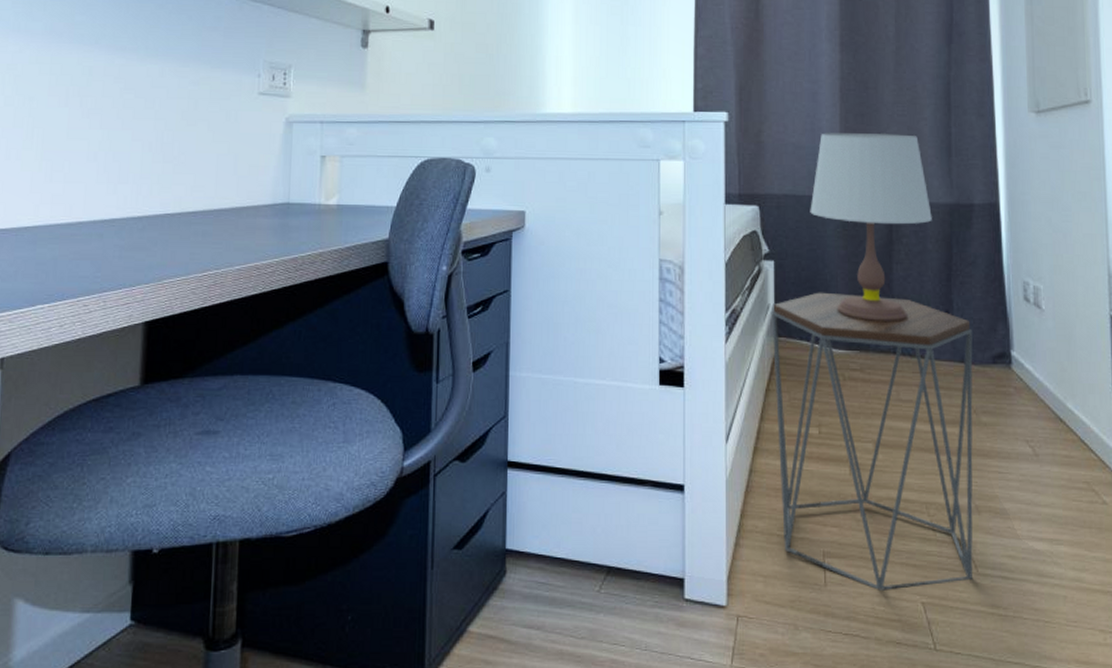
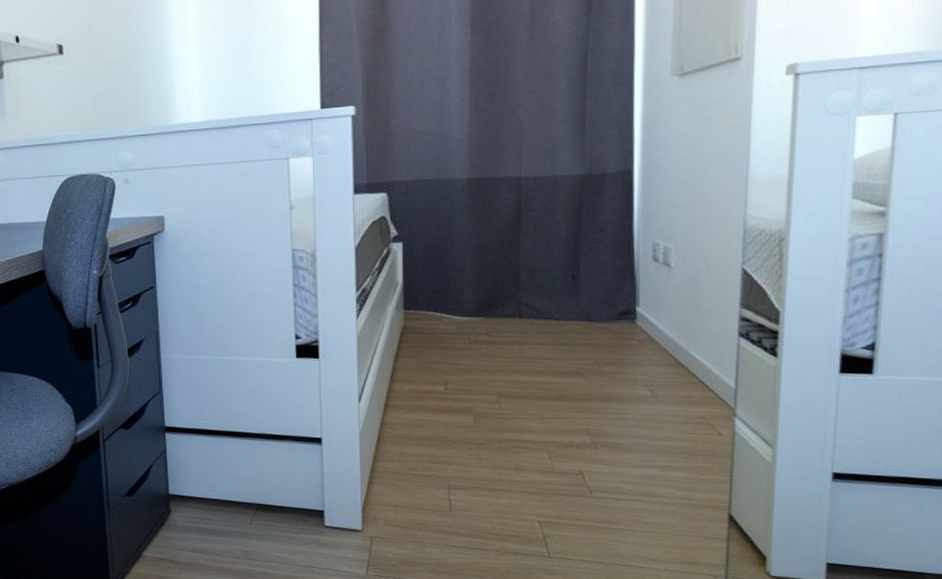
side table: present [772,292,973,590] -> none [400,267,598,513]
table lamp: present [810,133,932,321] -> none [438,111,562,290]

